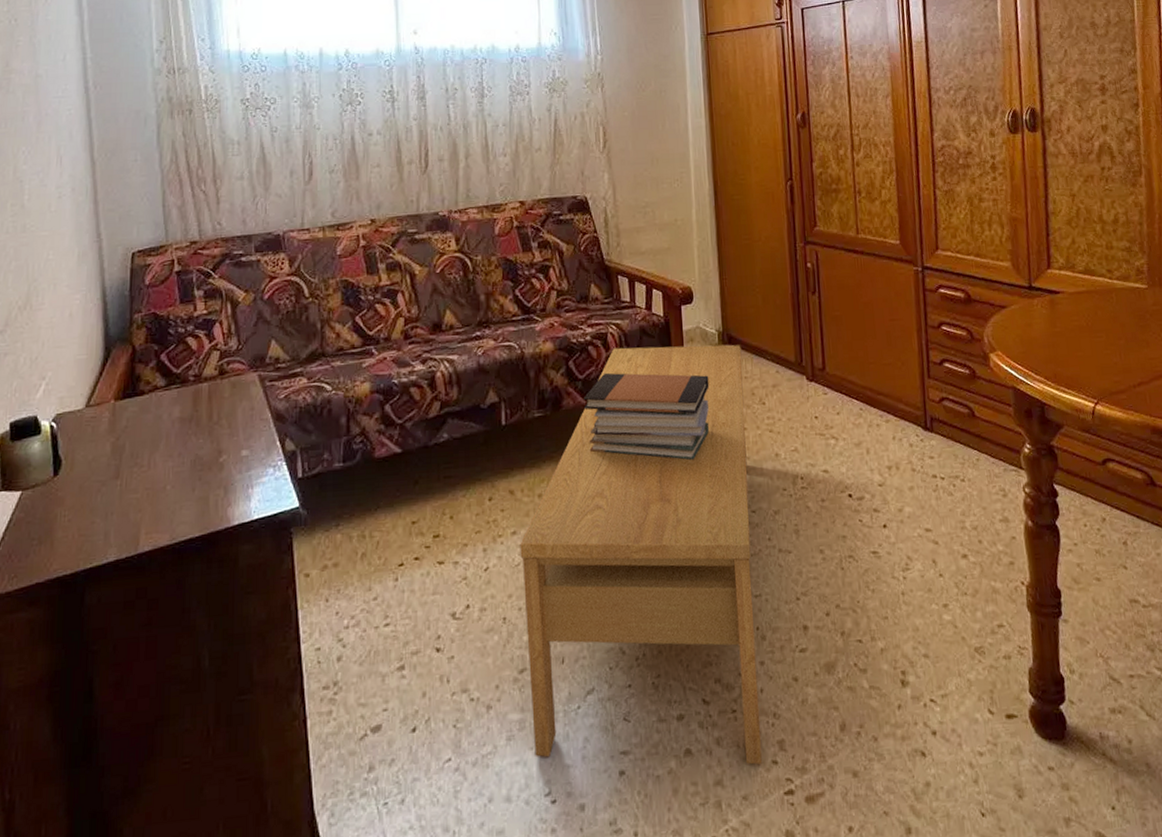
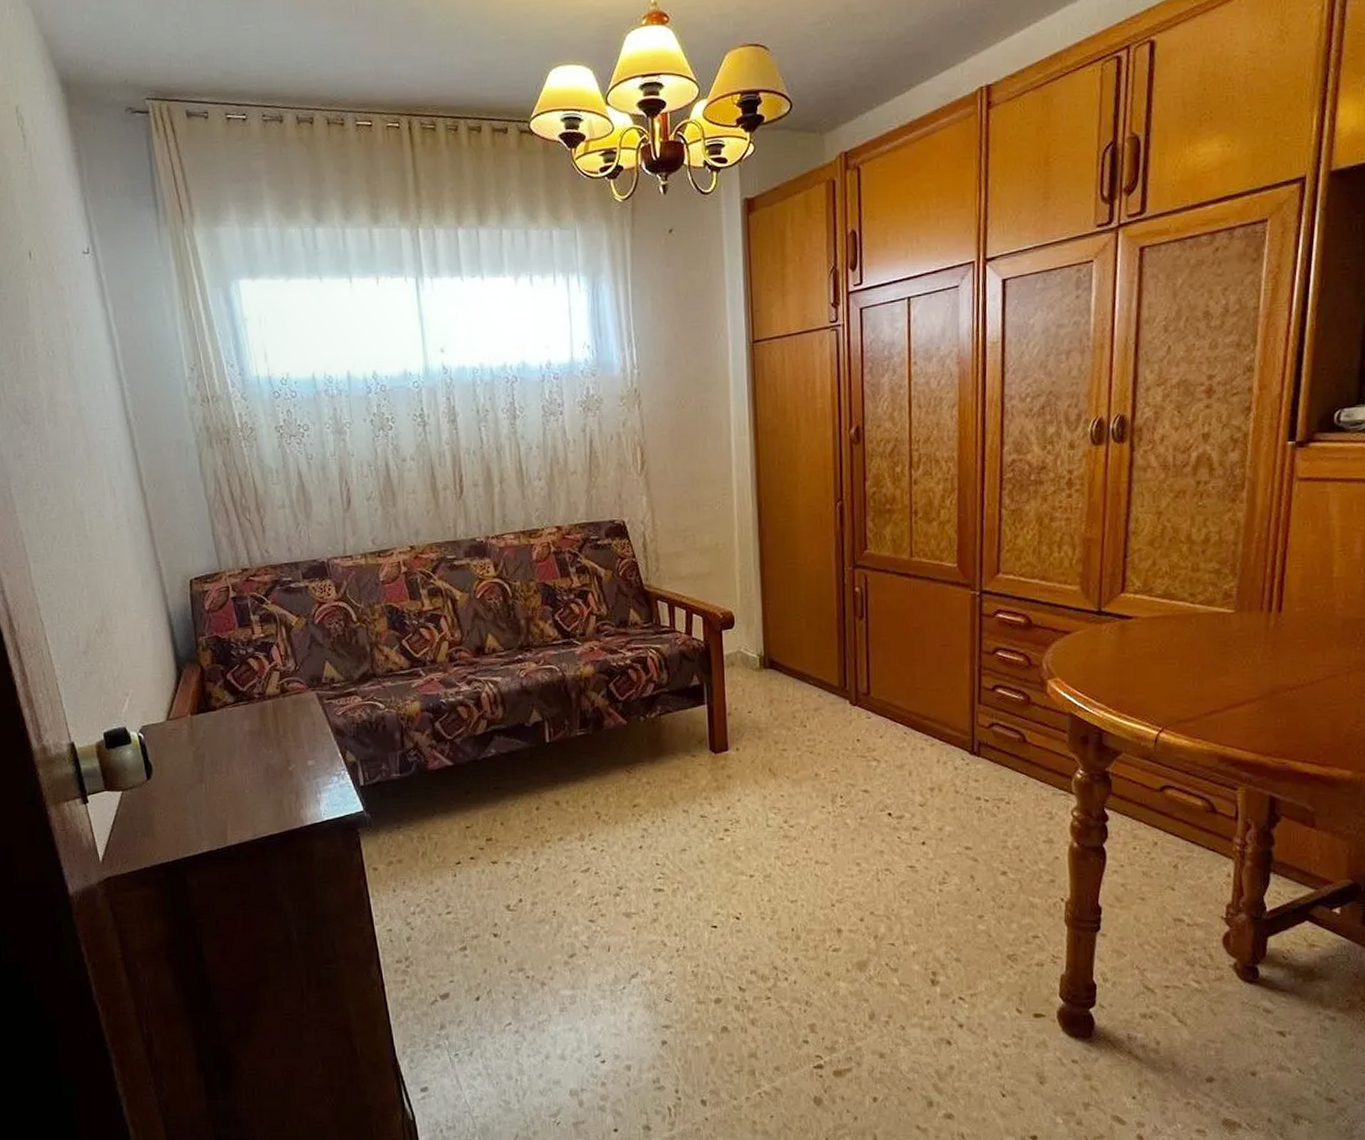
coffee table: present [520,345,762,765] -> none [566,669,794,1043]
book stack: present [583,372,710,461] -> none [623,695,750,778]

